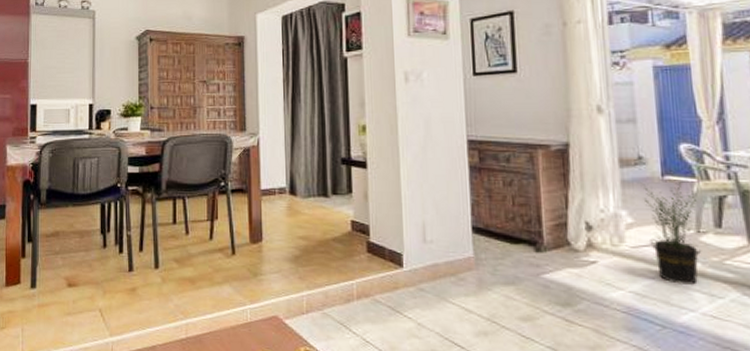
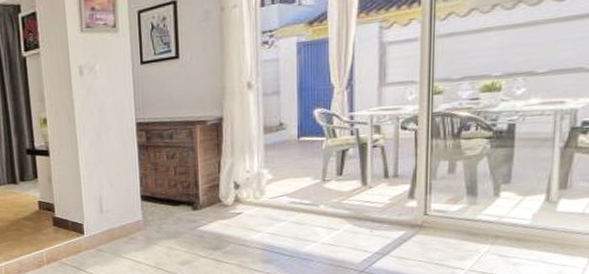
potted plant: present [642,181,702,285] -> none [281,141,325,223]

